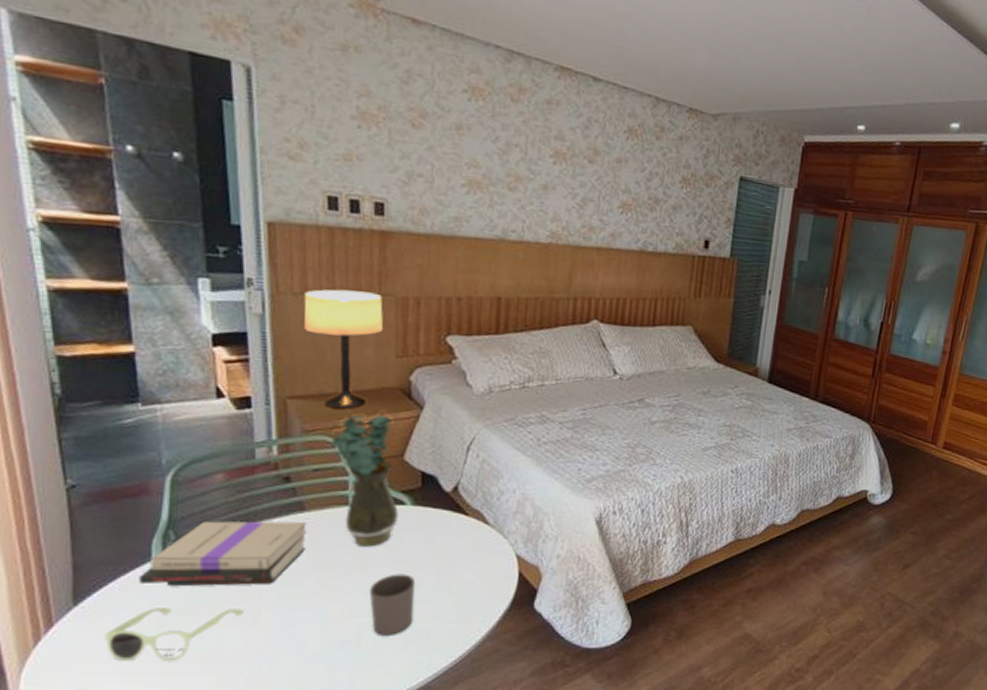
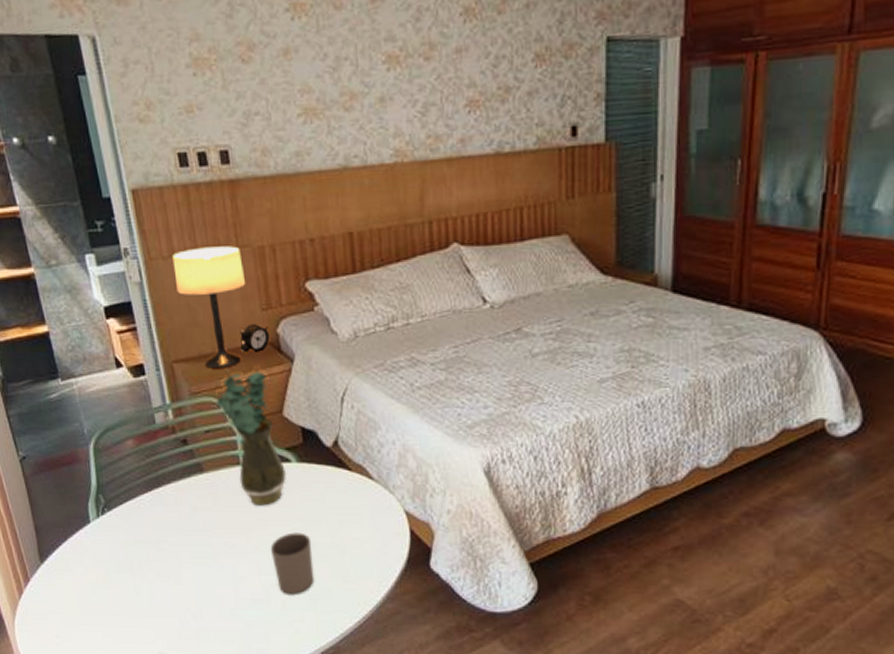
spectacles: present [105,608,244,661] -> none [67,565,168,614]
books: present [139,521,308,587] -> none [83,483,209,546]
alarm clock: none [367,369,402,397] -> present [239,324,270,353]

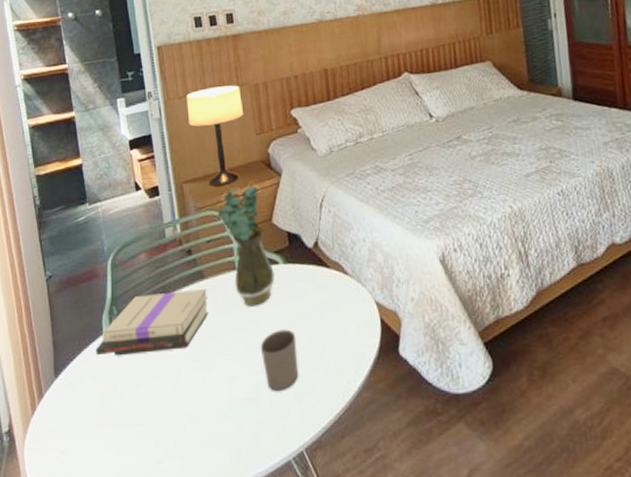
books: none [83,483,209,546] -> present [96,289,209,356]
alarm clock: present [239,324,270,353] -> none [238,146,263,171]

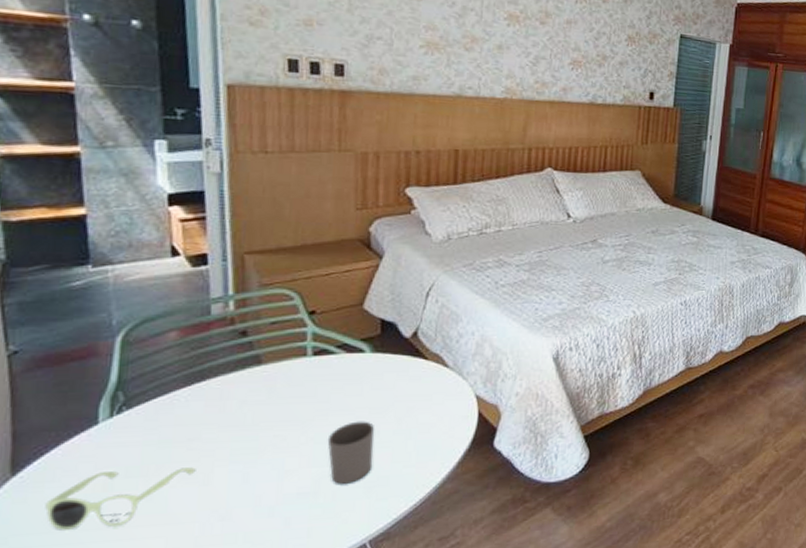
spectacles: none [77,373,169,426] -> present [45,467,196,530]
books: present [96,289,209,356] -> none [84,376,265,449]
table lamp: present [186,85,244,186] -> none [262,146,343,262]
vase: present [217,182,275,307] -> none [290,261,359,396]

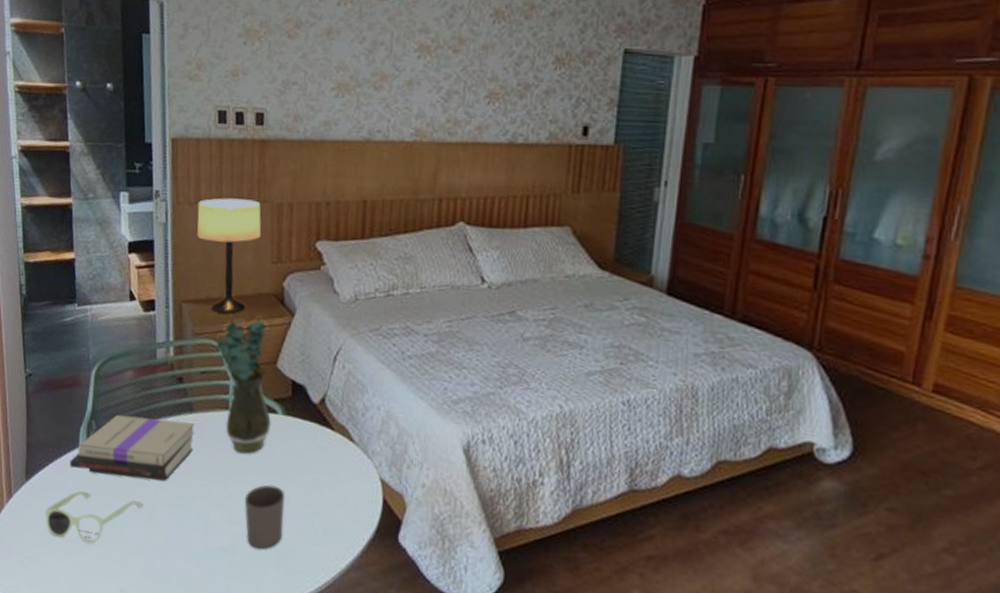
books: none [84,376,265,449] -> present [69,414,195,481]
table lamp: none [262,146,343,262] -> present [196,198,262,314]
vase: none [290,261,359,396] -> present [216,315,272,454]

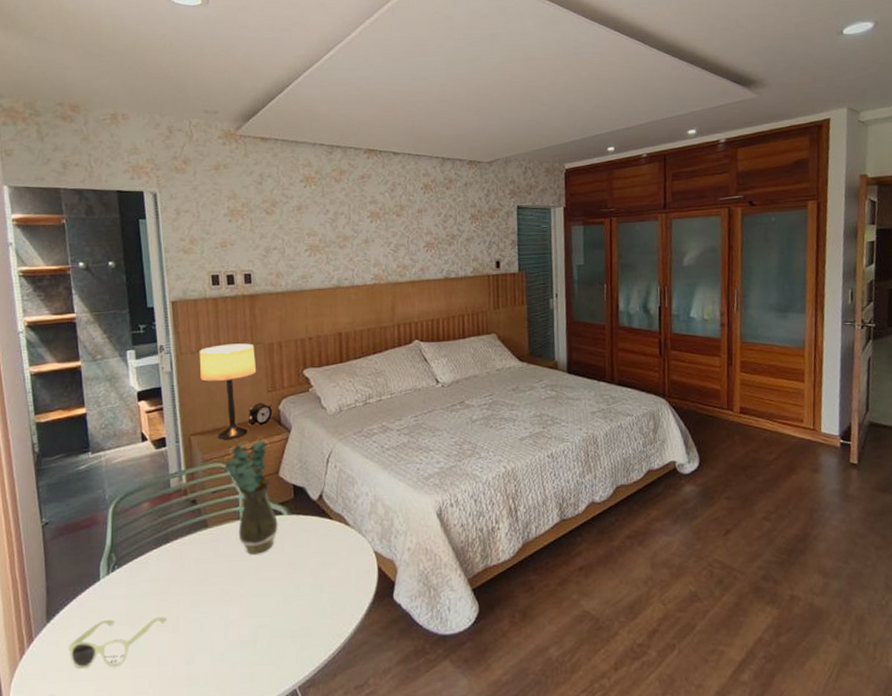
books: present [69,414,195,481] -> none [91,537,211,601]
mug: present [244,484,286,549] -> none [260,576,296,633]
alarm clock: none [246,275,276,302] -> present [248,403,273,426]

